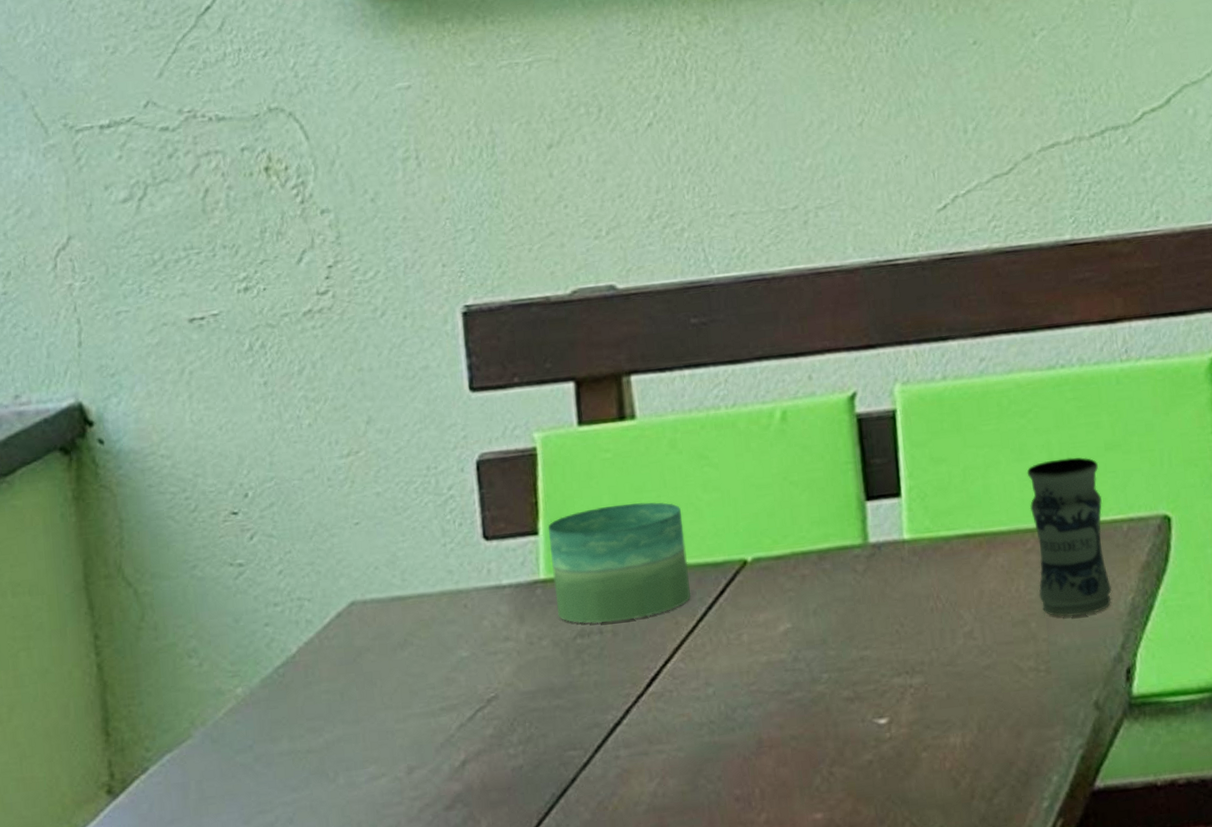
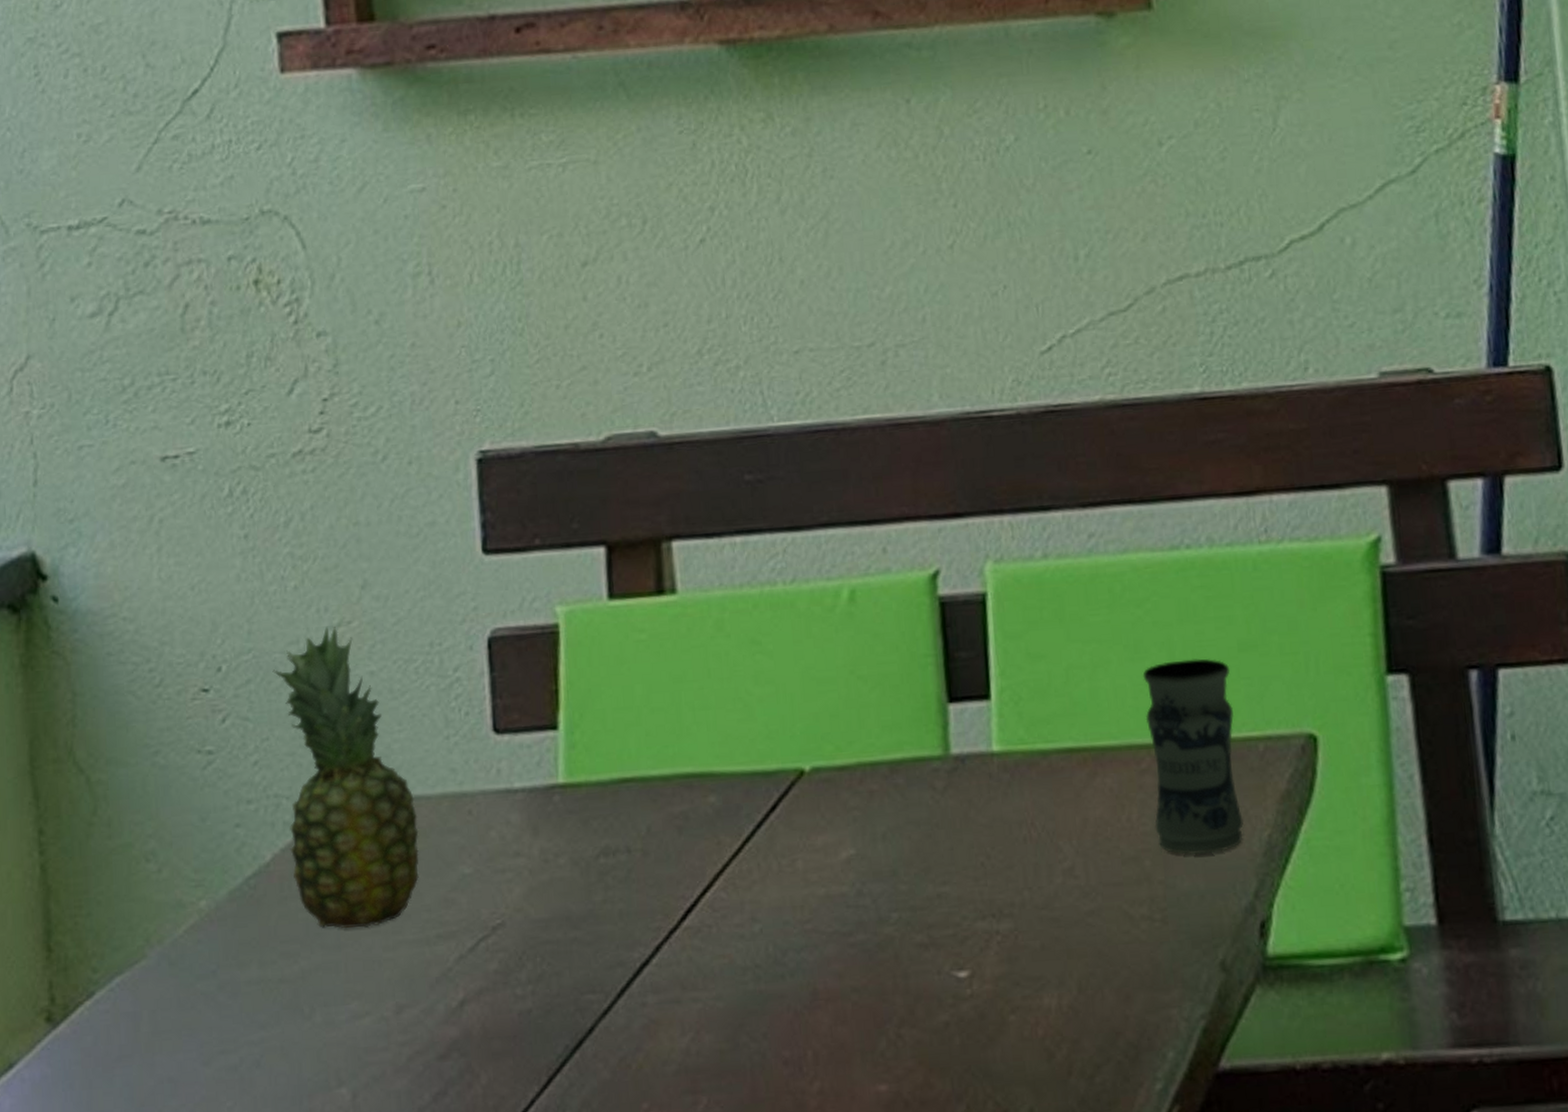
fruit: none [292,456,424,707] -> present [272,626,419,928]
candle: present [548,502,691,624] -> none [569,695,736,840]

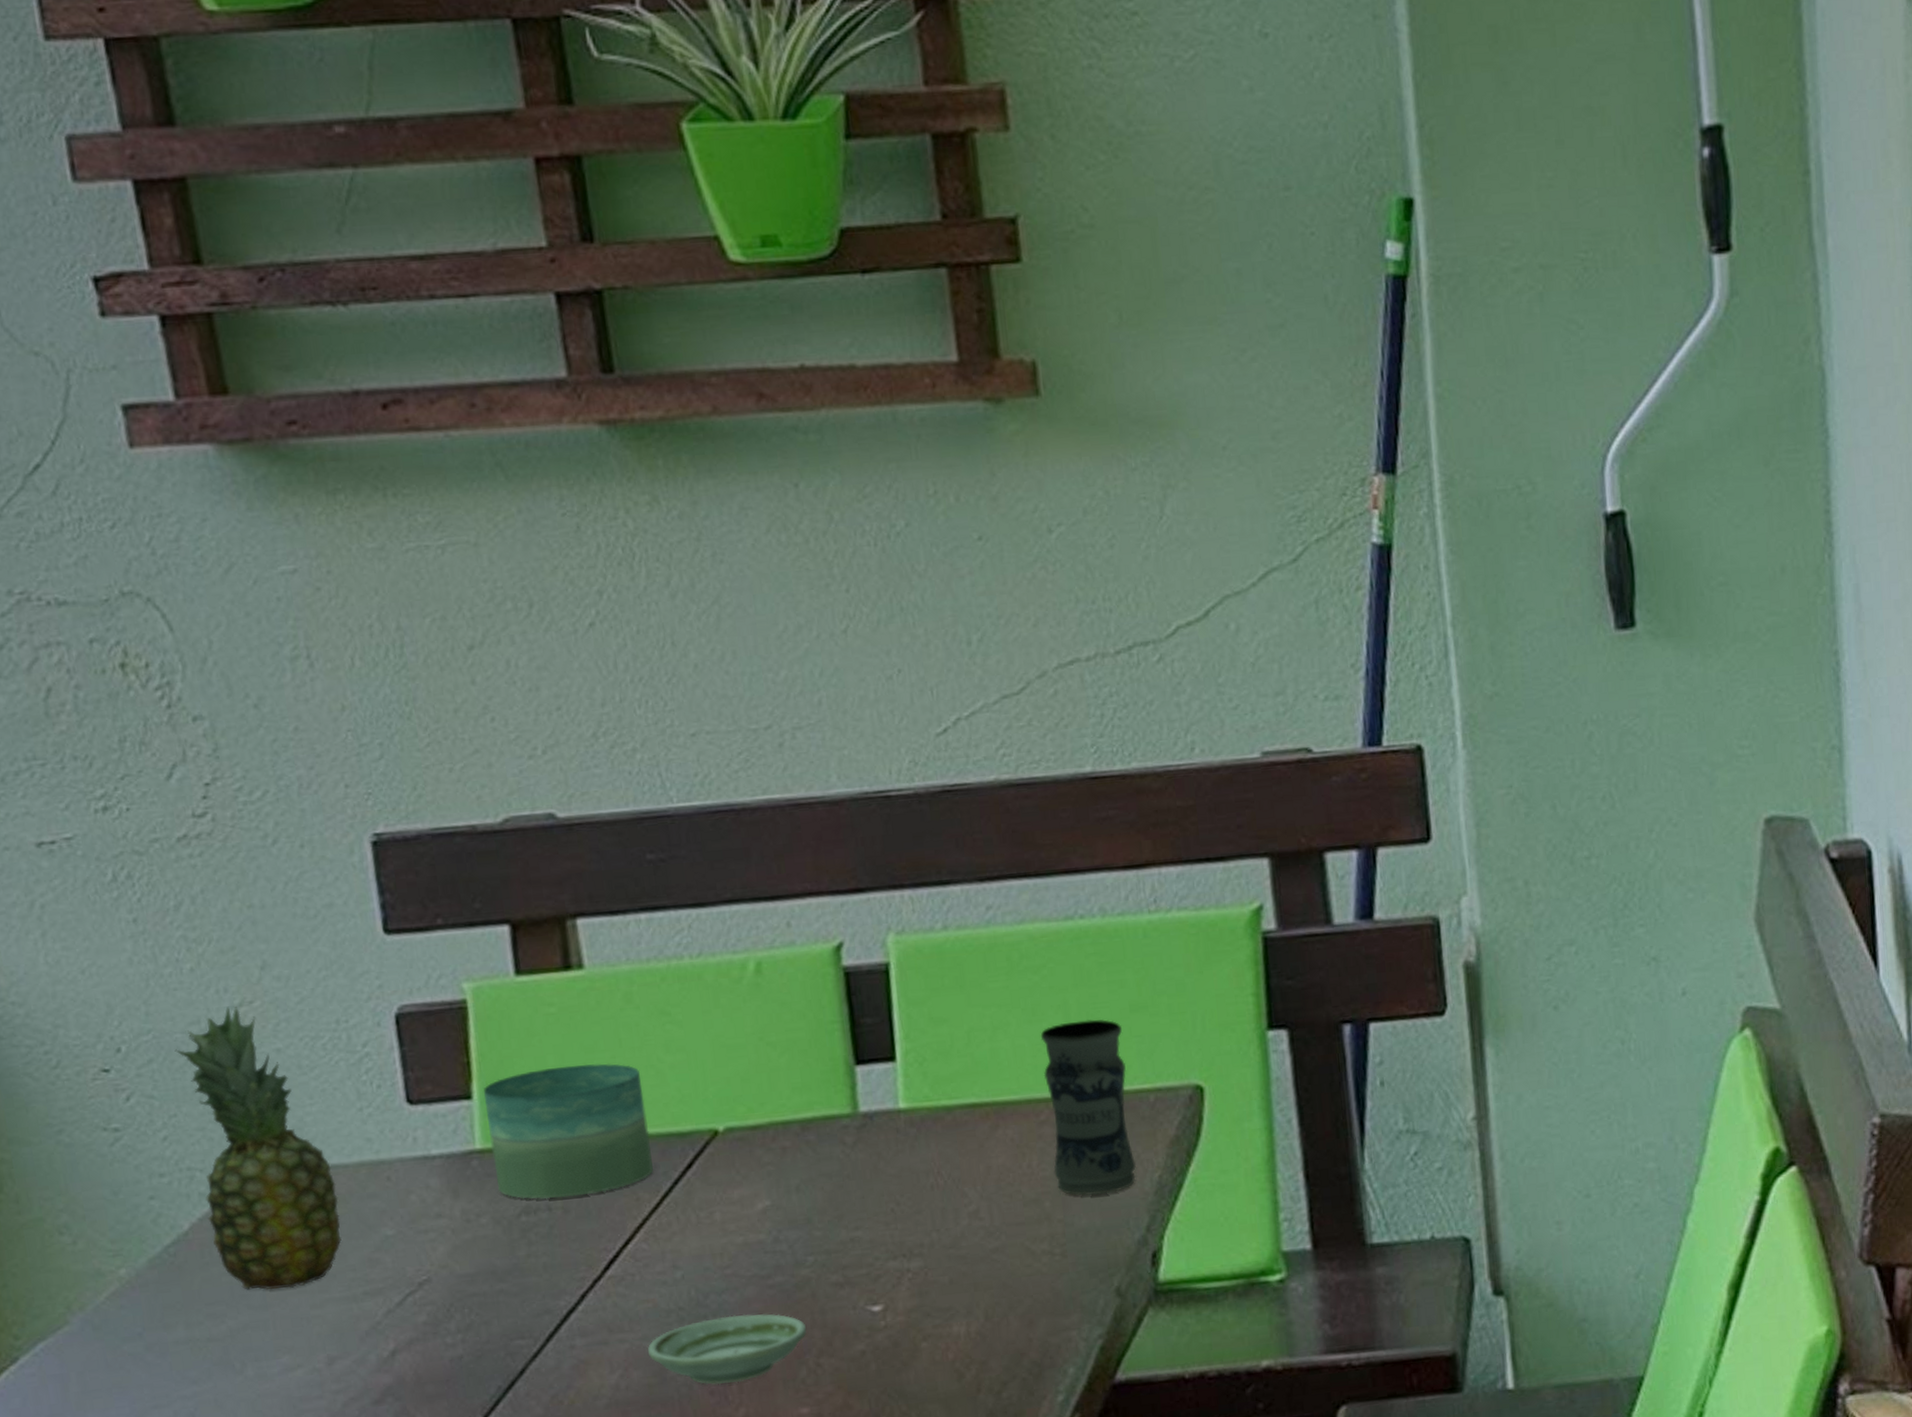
candle: none [569,695,736,840] -> present [483,1063,653,1199]
saucer: none [720,975,888,1054] -> present [647,1314,807,1385]

